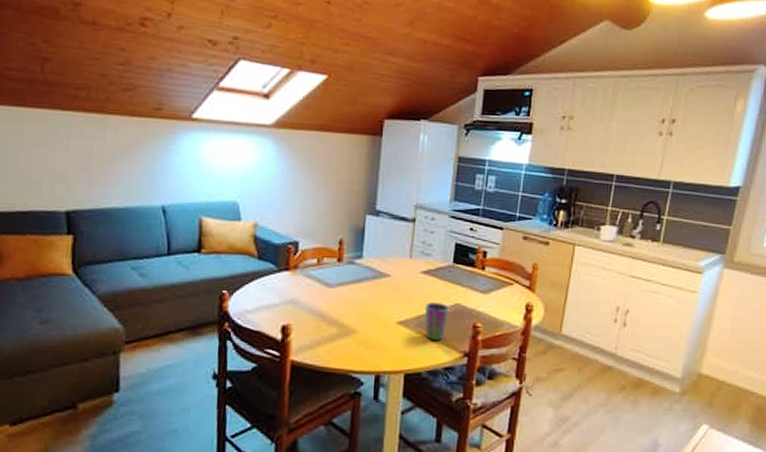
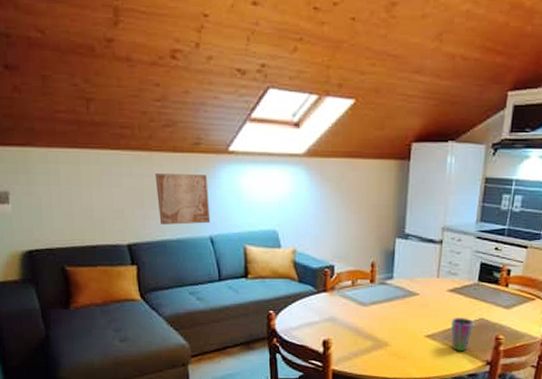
wall art: none [106,137,166,192] -> present [155,174,211,225]

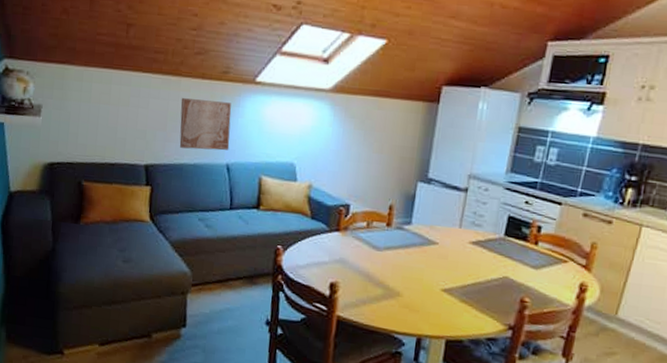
cup: present [451,318,474,352] -> none [470,273,498,312]

